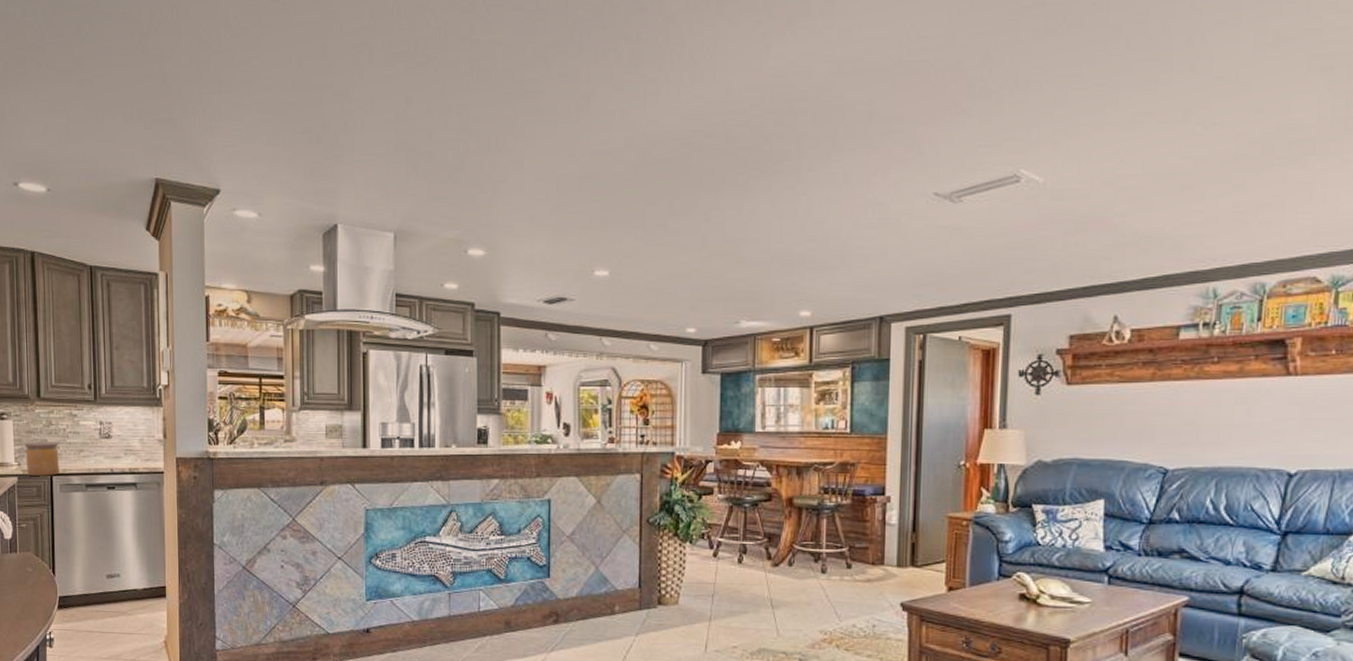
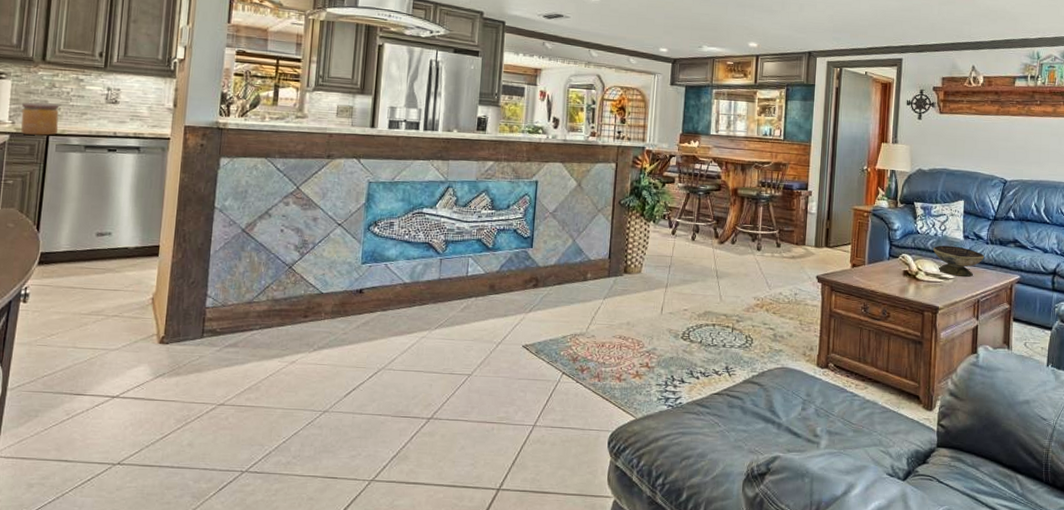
decorative bowl: none [1059,559,1136,601] -> present [932,245,985,278]

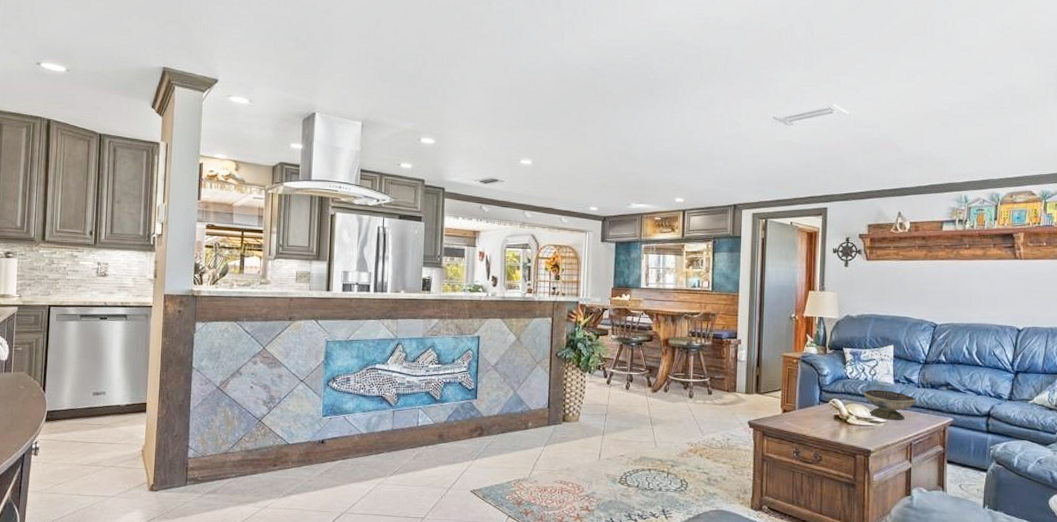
jar: present [21,102,60,136] -> none [26,277,58,307]

